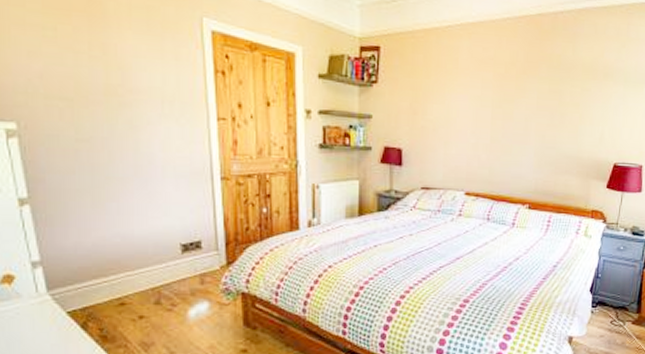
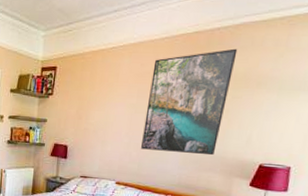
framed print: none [491,35,582,156] -> present [141,48,238,156]

